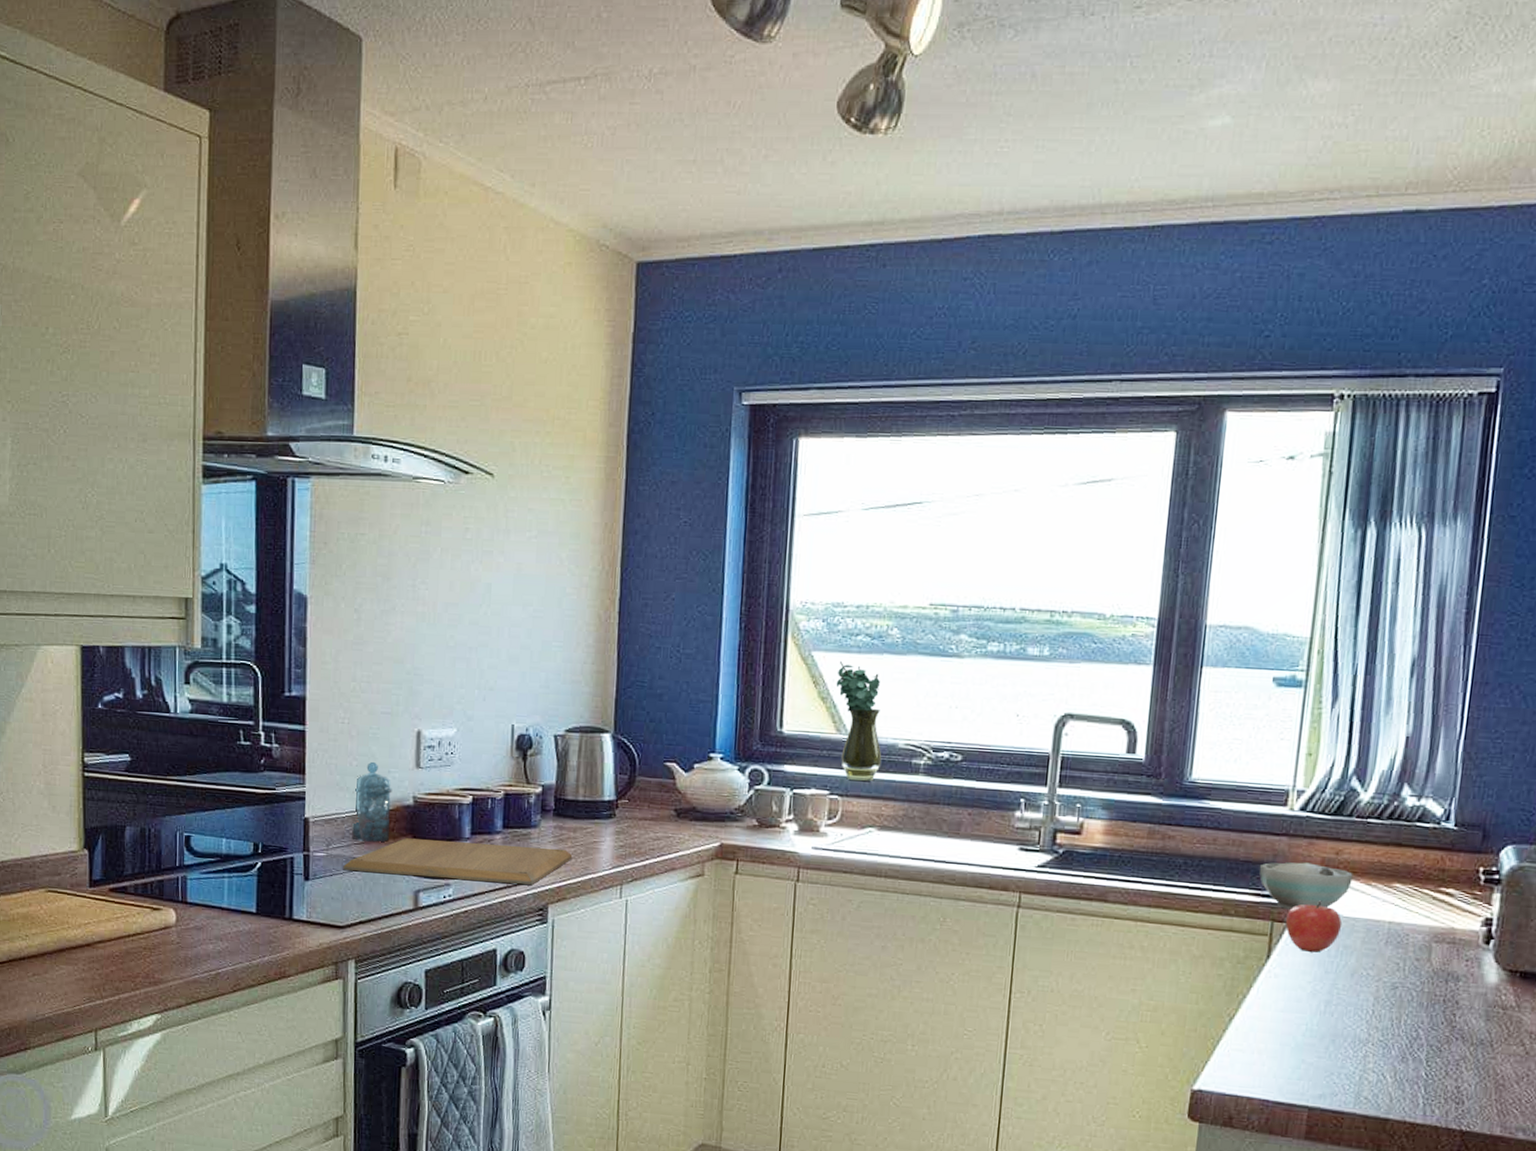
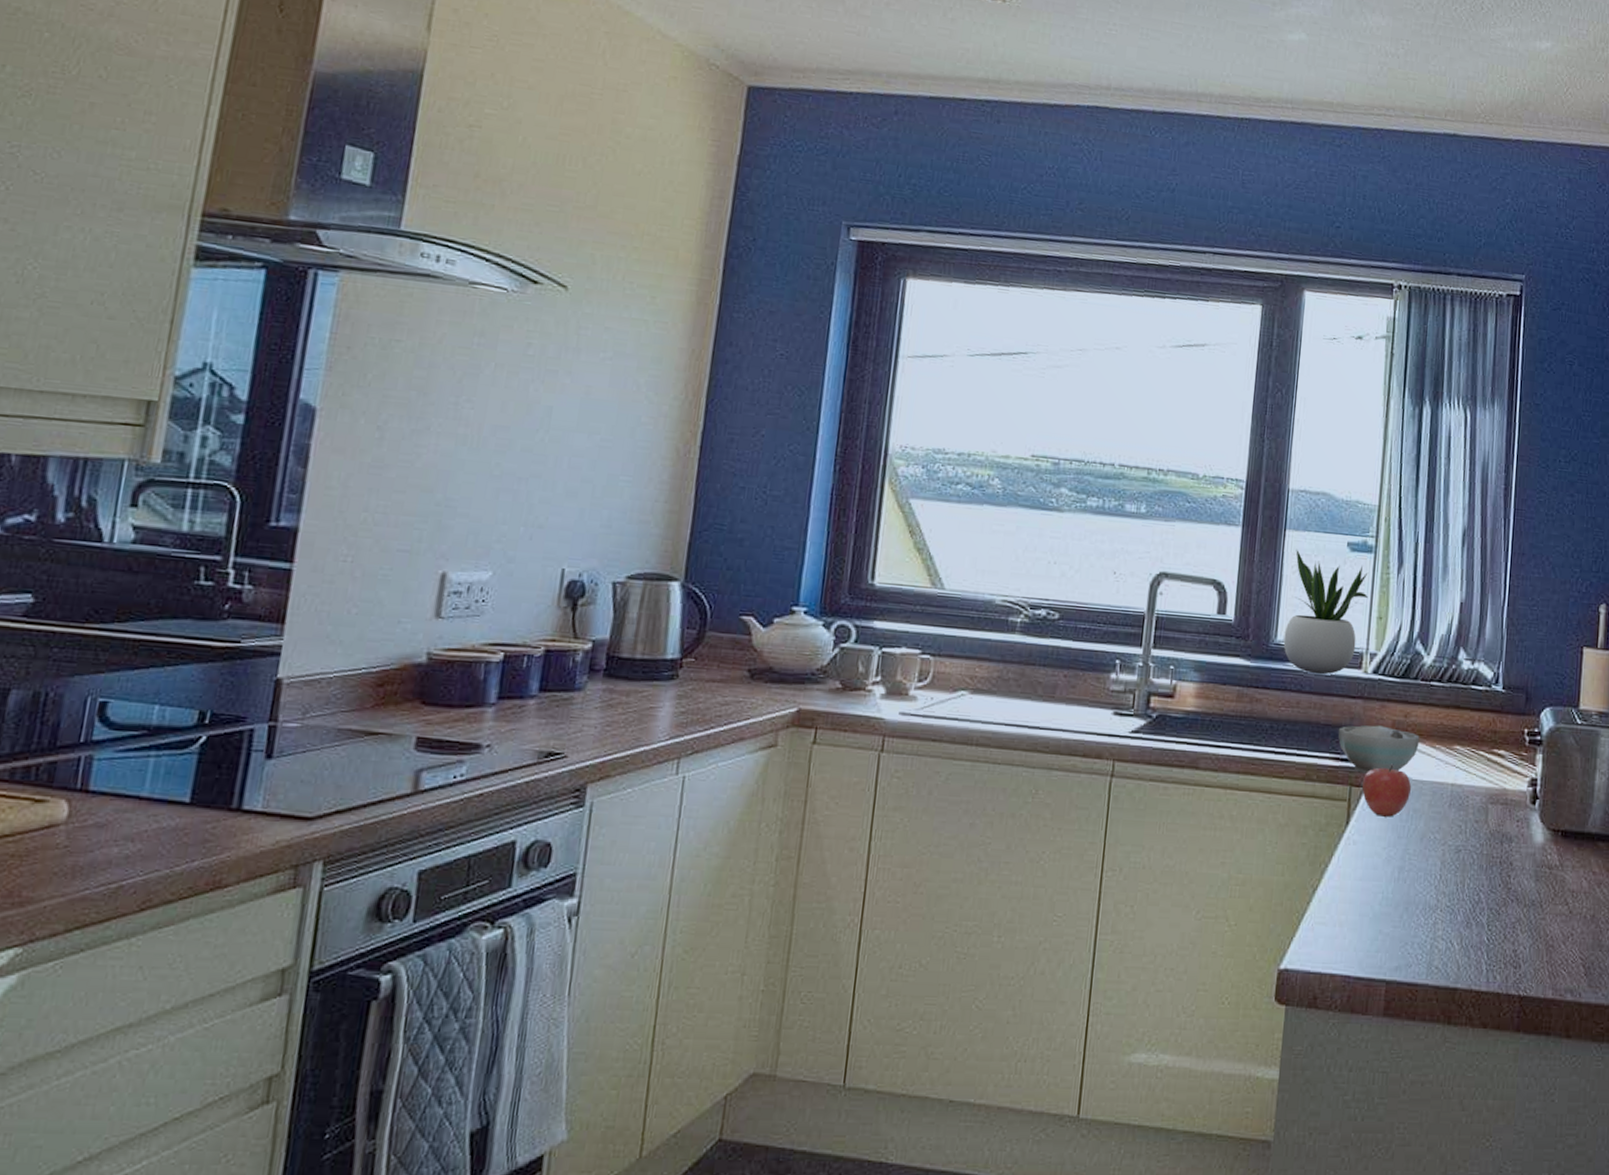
chopping board: present [343,838,573,886] -> none [321,704,623,761]
canister: present [352,761,392,843] -> none [338,609,401,710]
vase: present [836,661,882,782] -> none [933,510,979,640]
potted plant: none [1199,687,1297,813] -> present [1283,550,1369,675]

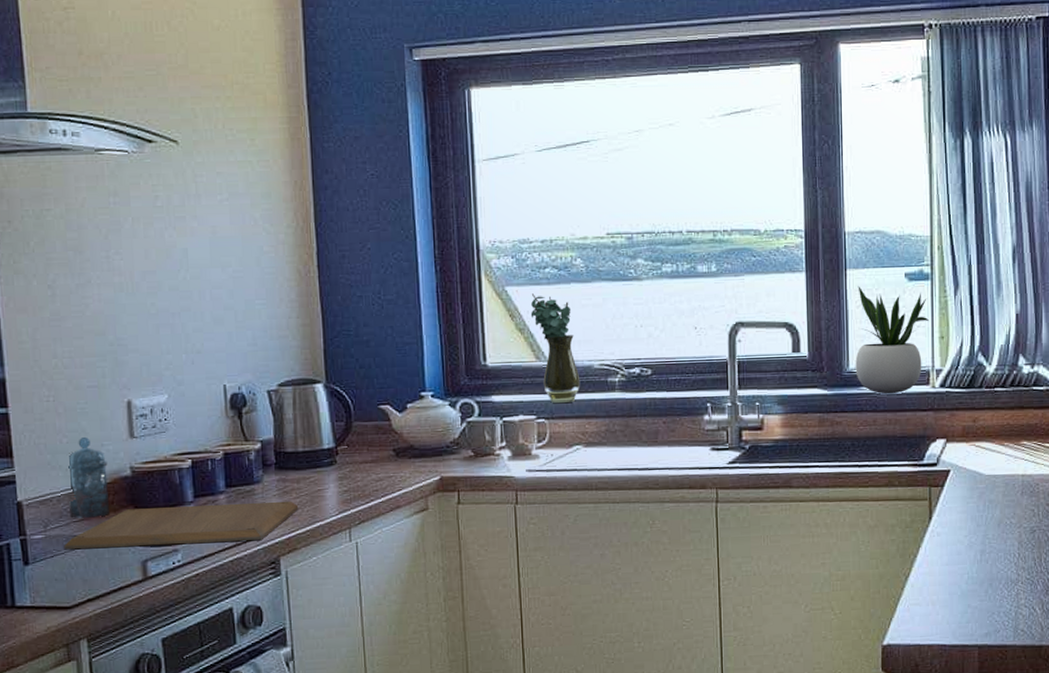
chopping board: none [321,704,623,761] -> present [64,501,299,550]
canister: none [338,609,401,710] -> present [66,436,109,518]
vase: none [933,510,979,640] -> present [530,294,581,404]
bowl: present [1338,724,1420,773] -> none [913,432,989,475]
fruit: present [1362,764,1412,817] -> none [941,463,986,510]

